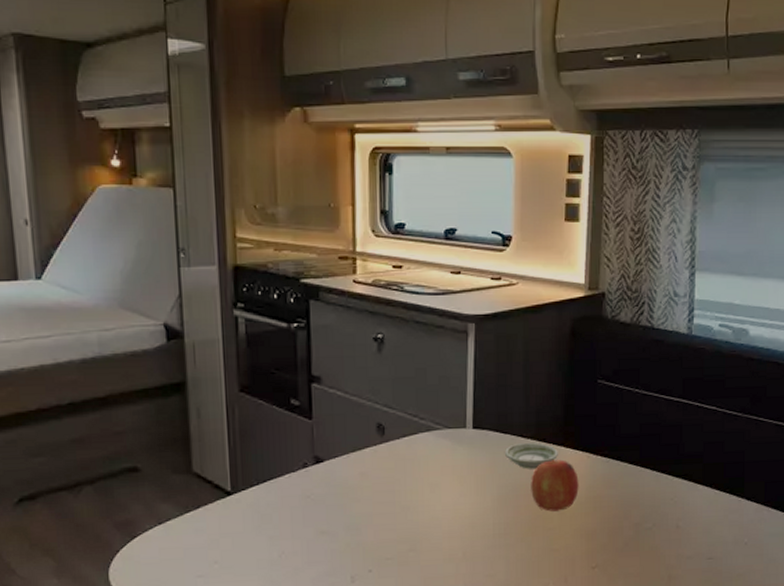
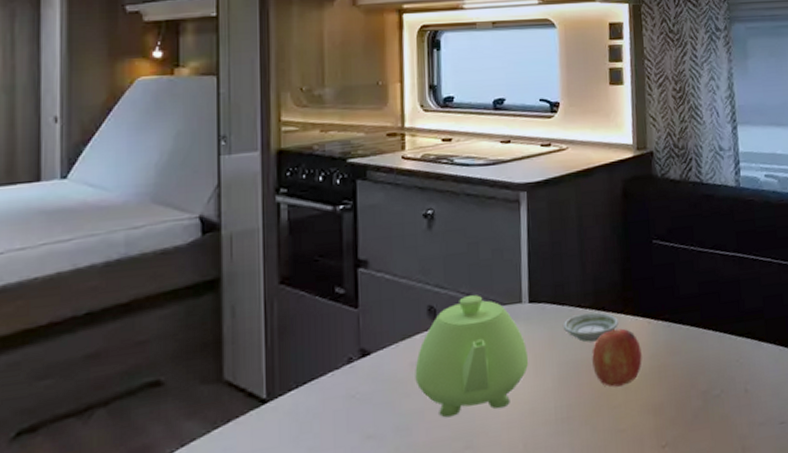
teapot: none [364,417,471,523] -> present [415,295,529,418]

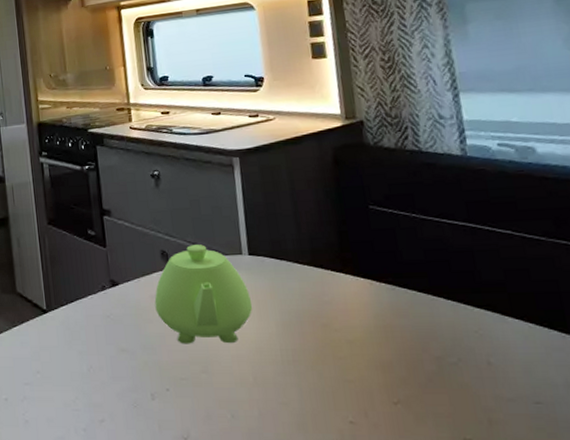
saucer: present [564,312,618,343] -> none [283,268,338,296]
fruit: present [592,328,642,388] -> none [313,286,366,340]

